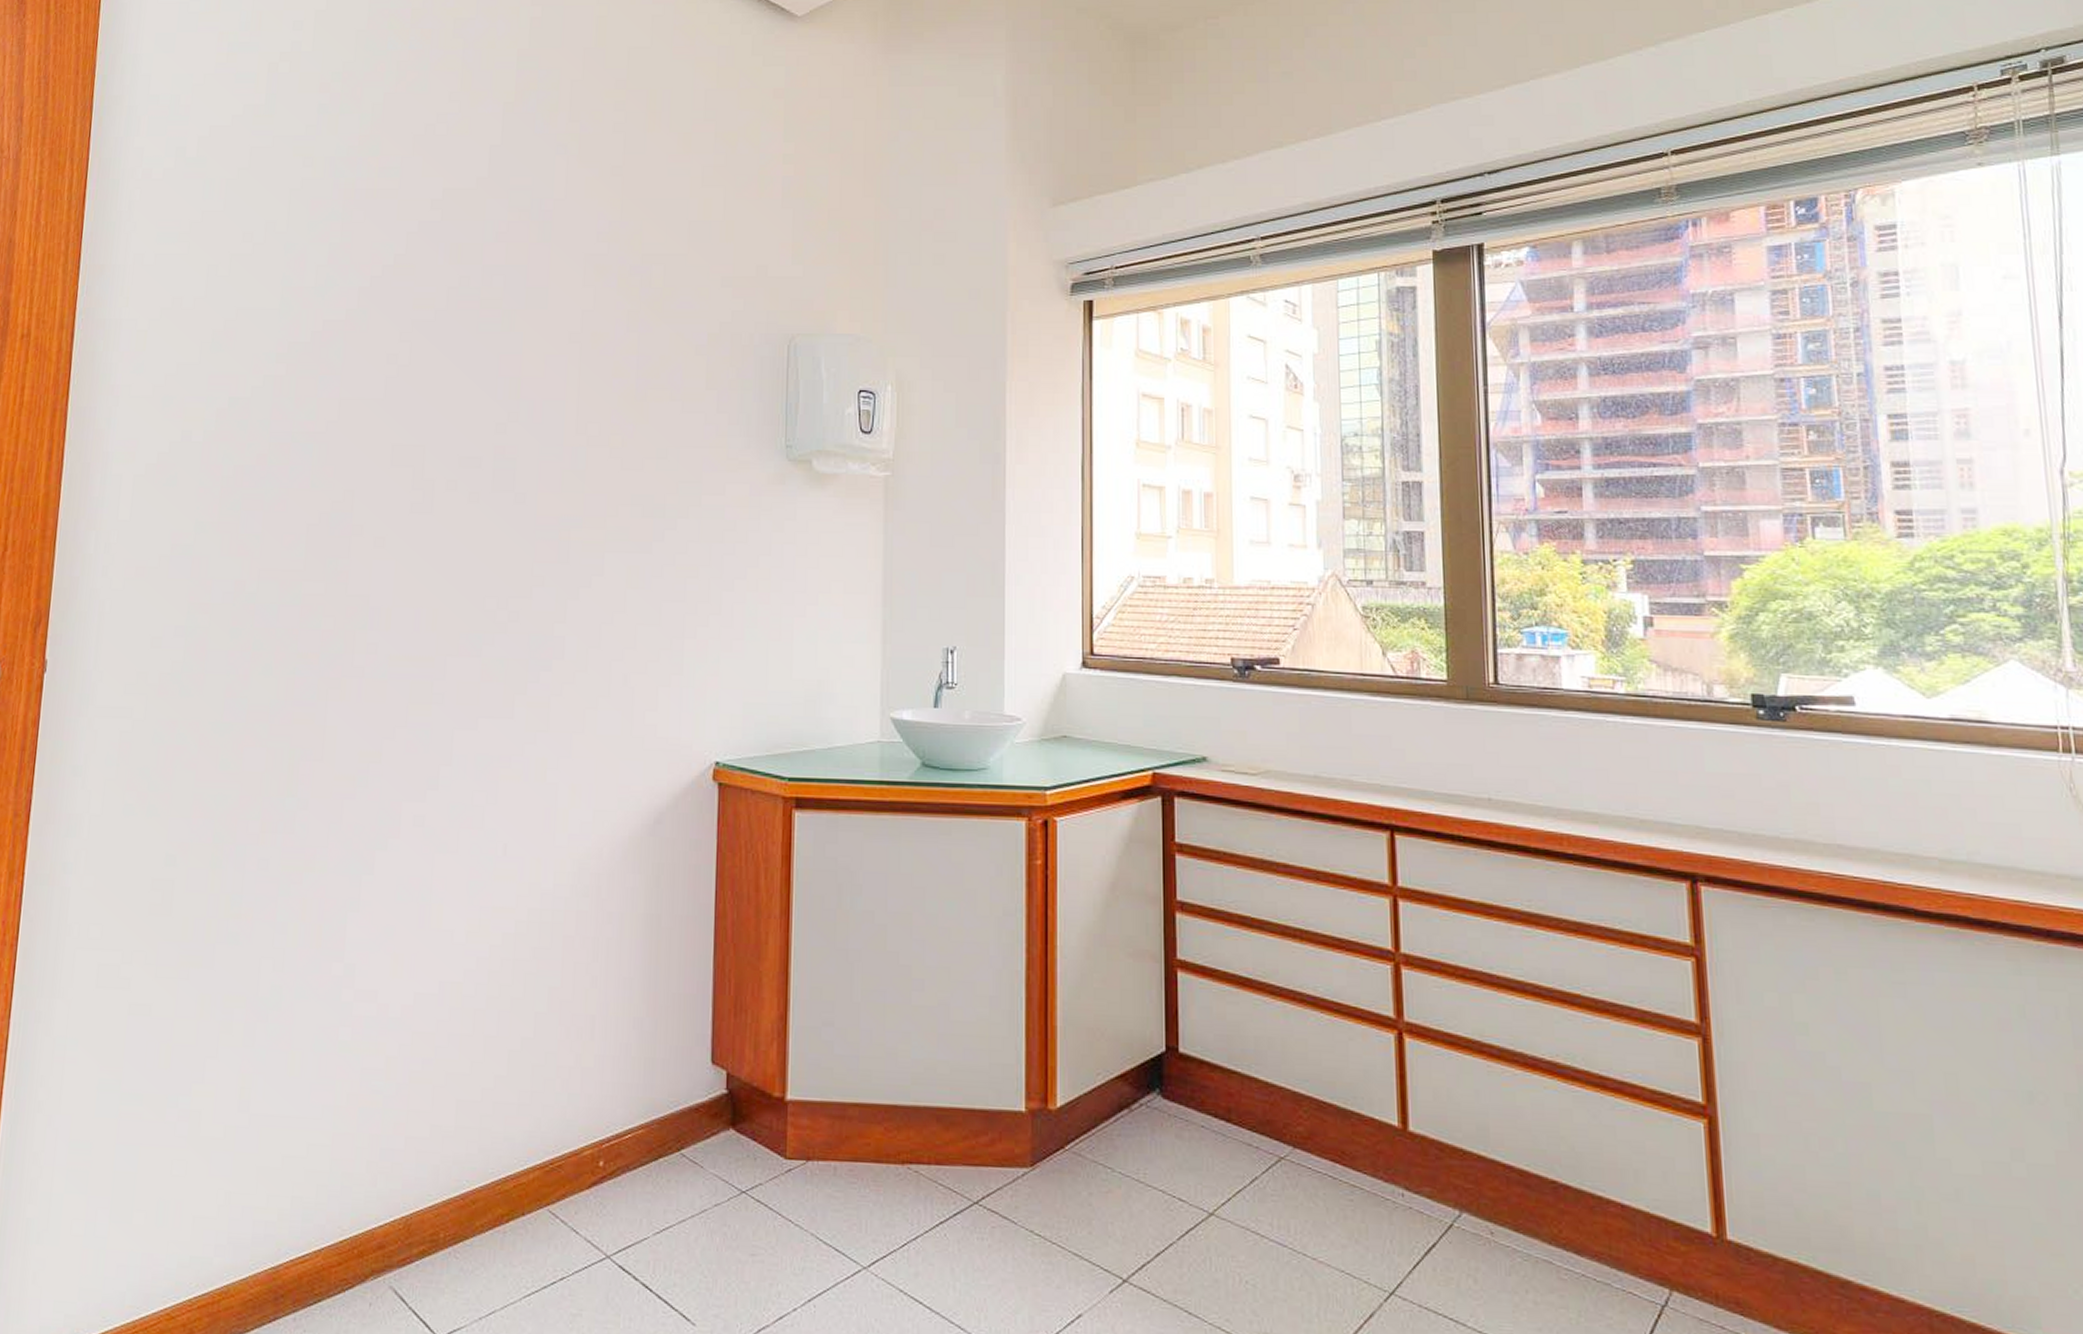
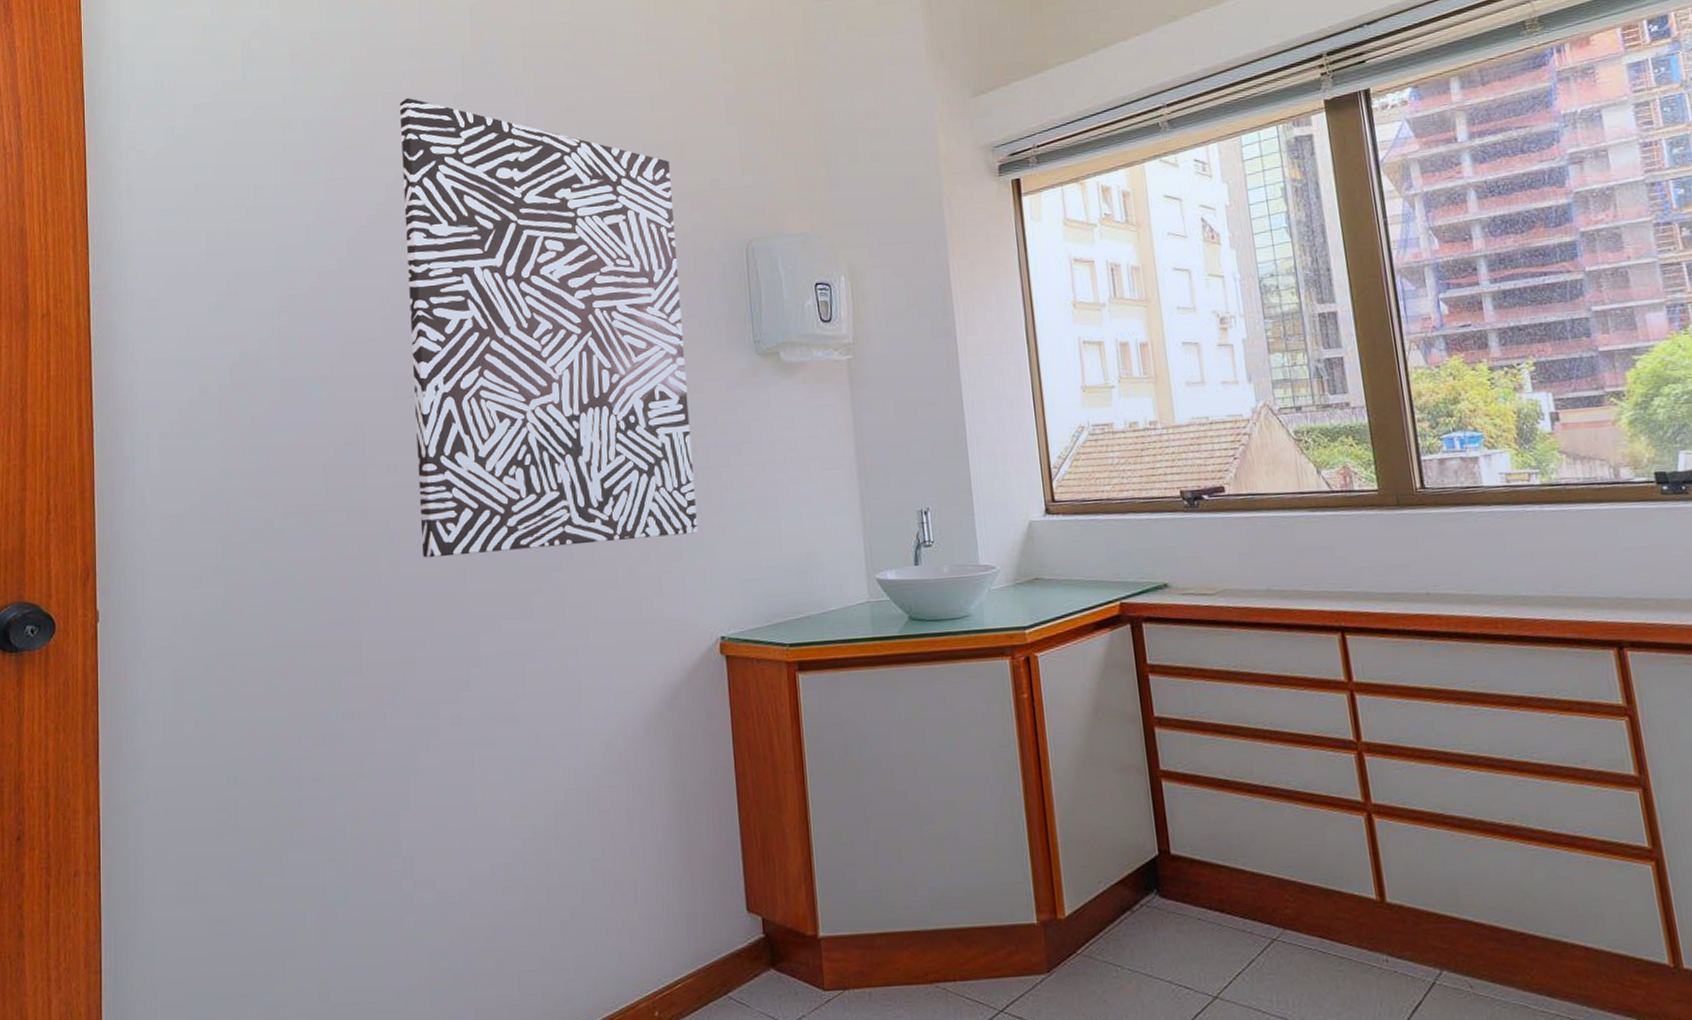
wall art: none [403,142,715,647] -> present [399,97,698,558]

